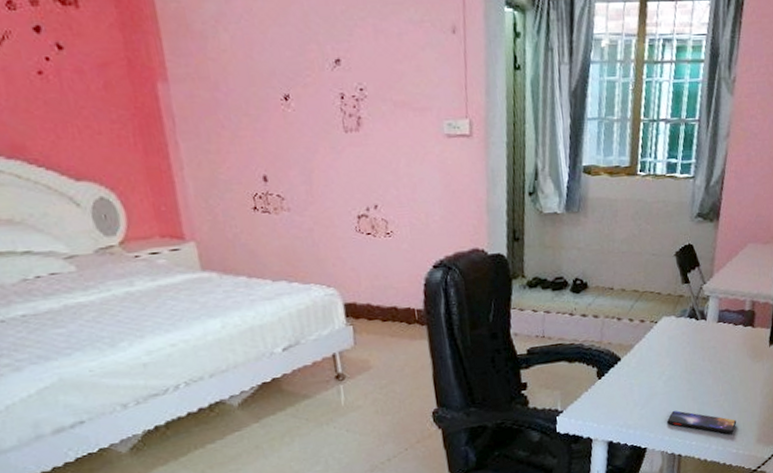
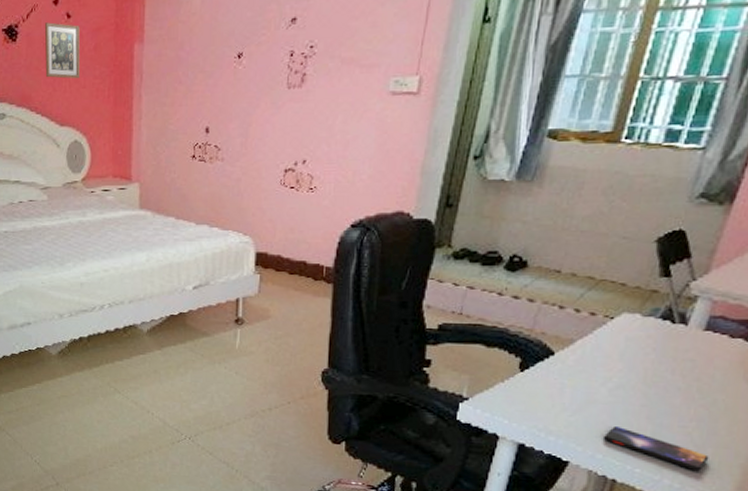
picture frame: none [27,54,91,124] -> present [45,22,80,79]

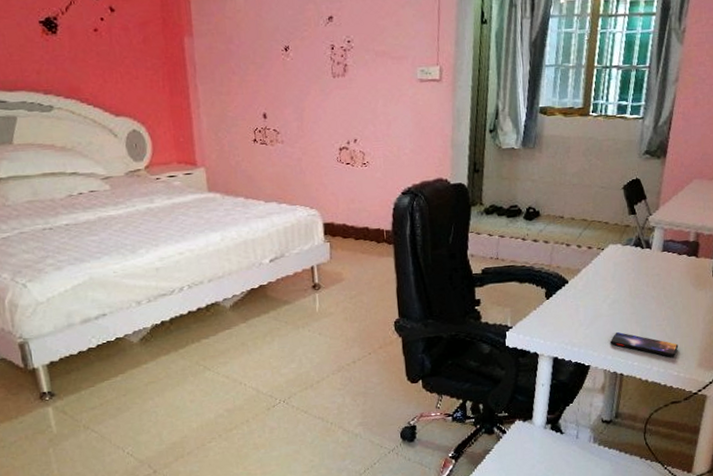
picture frame: present [45,22,80,79] -> none [87,15,131,71]

